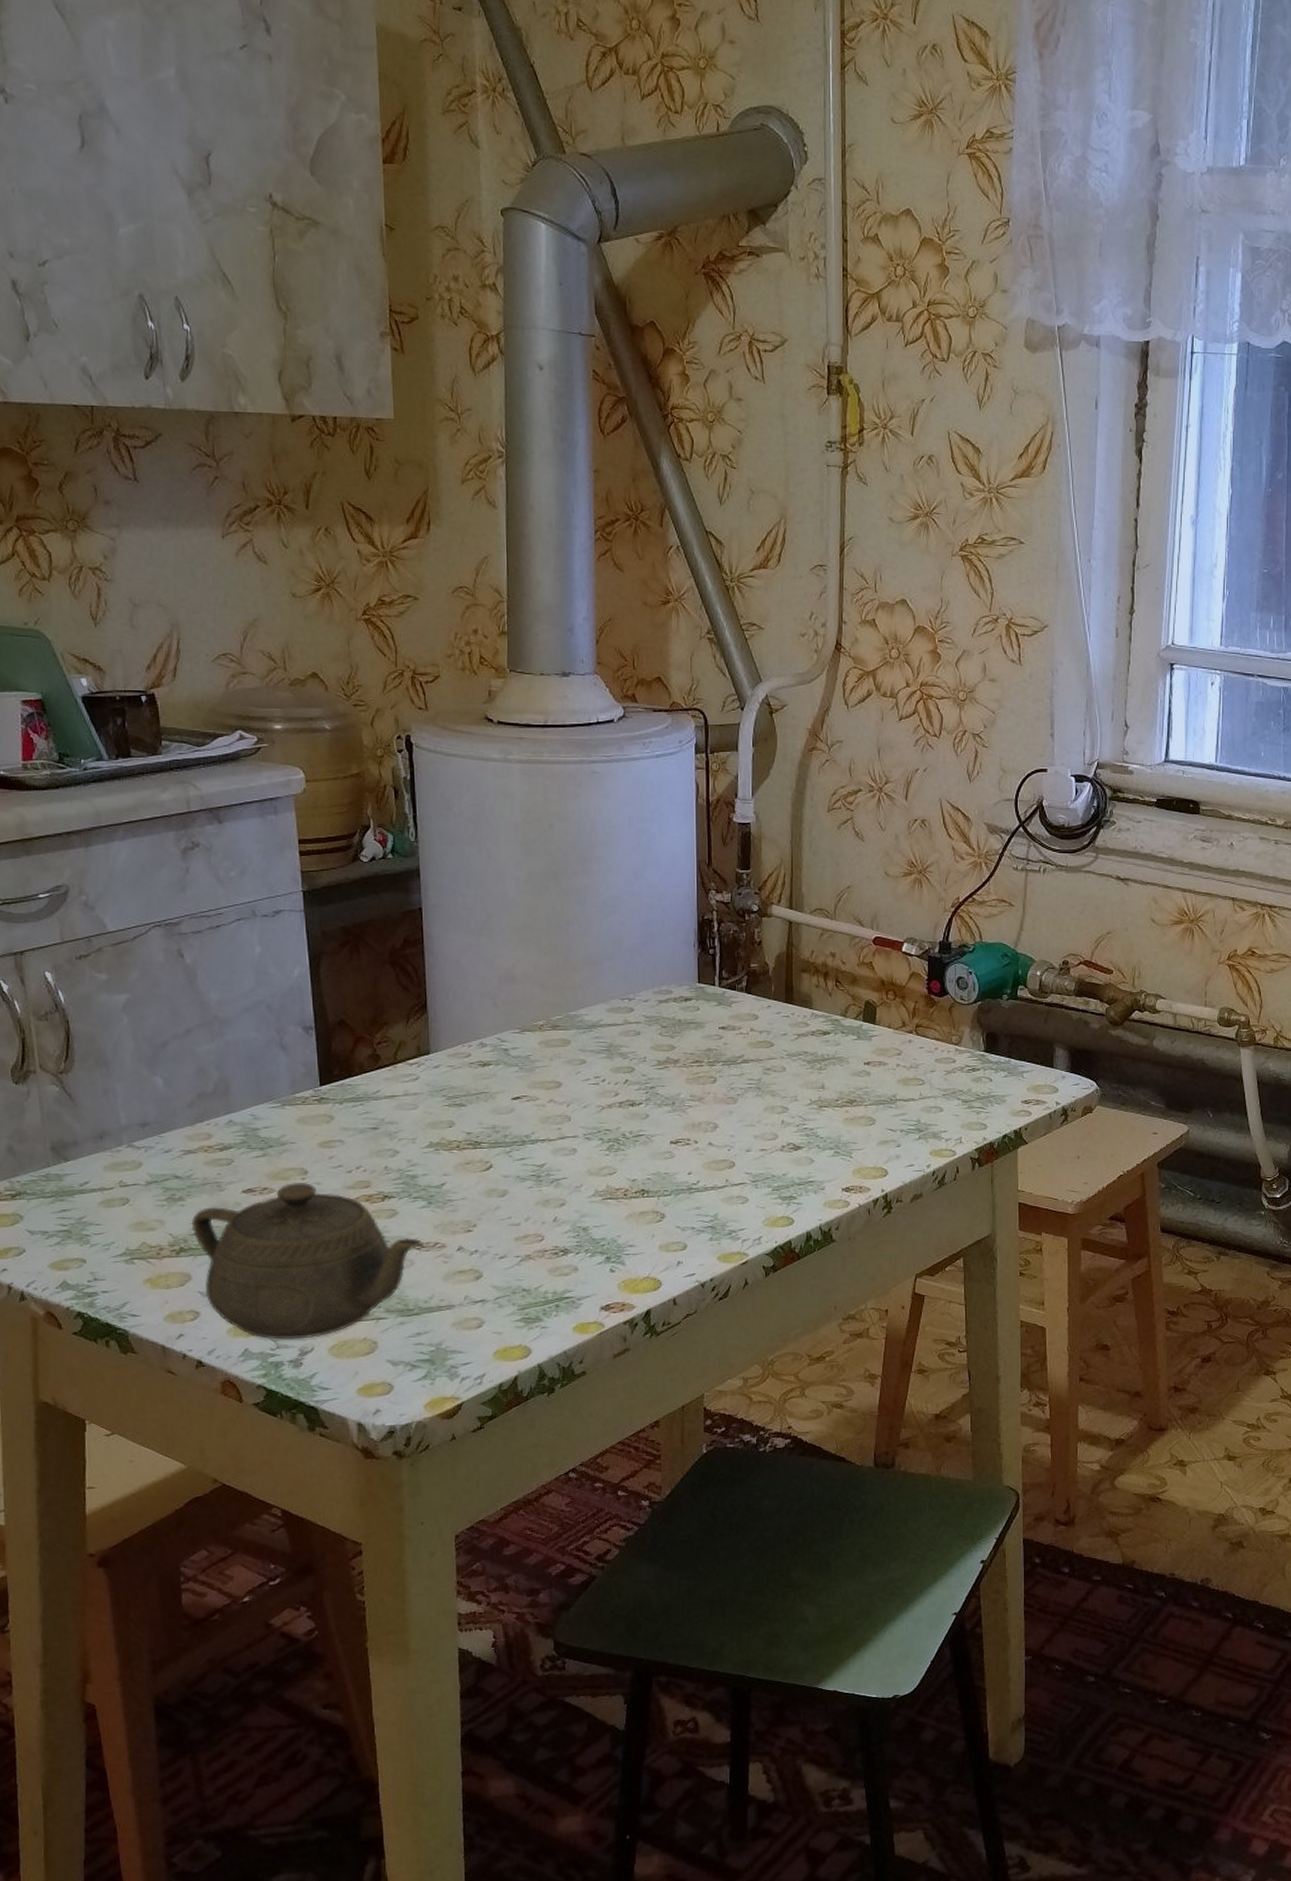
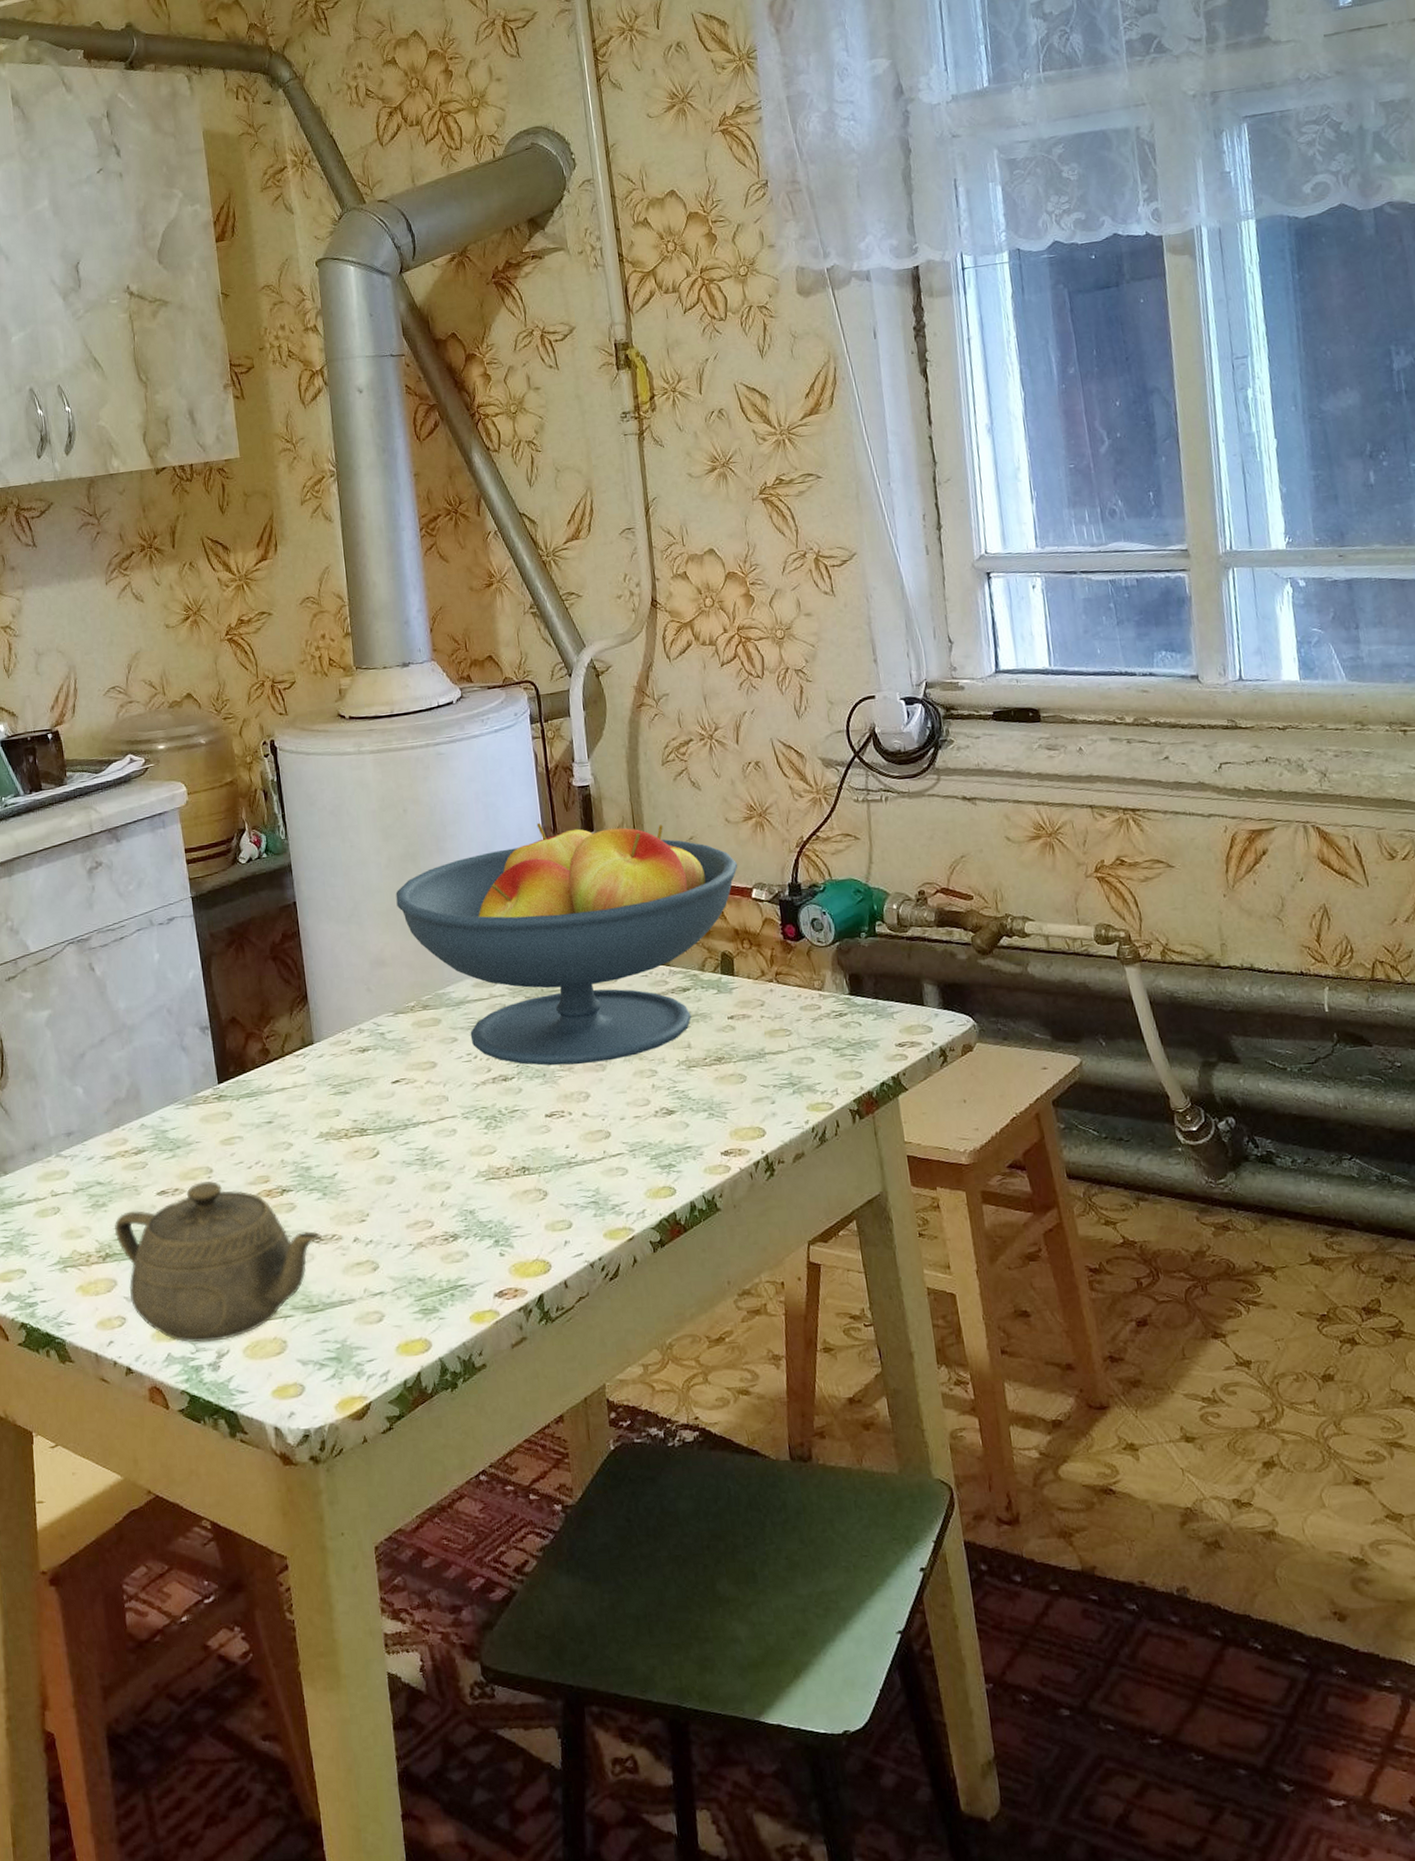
fruit bowl: none [533,855,892,1096] -> present [395,822,738,1066]

